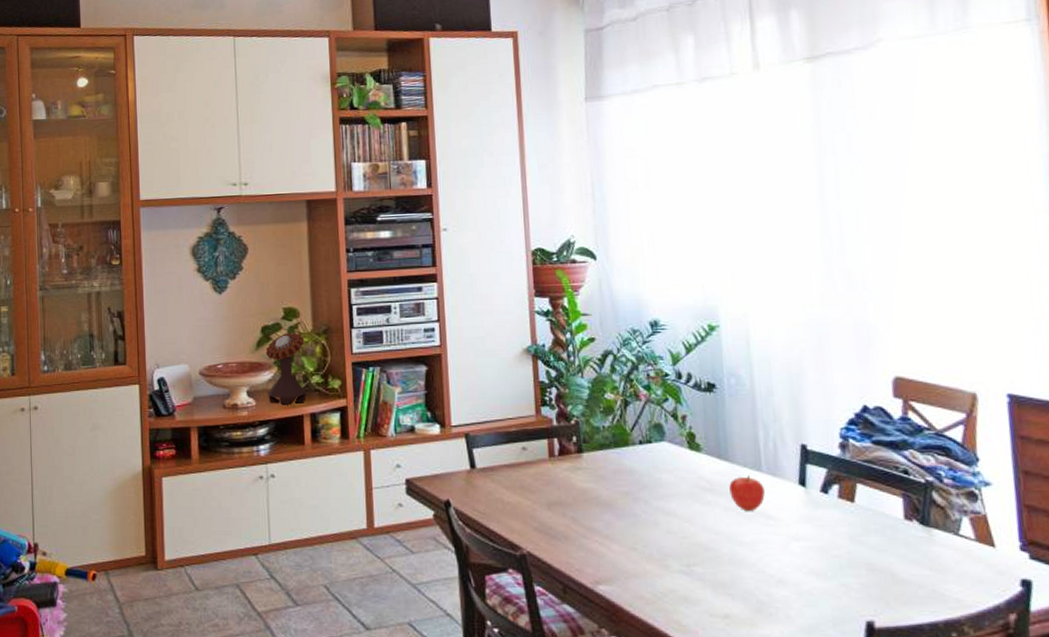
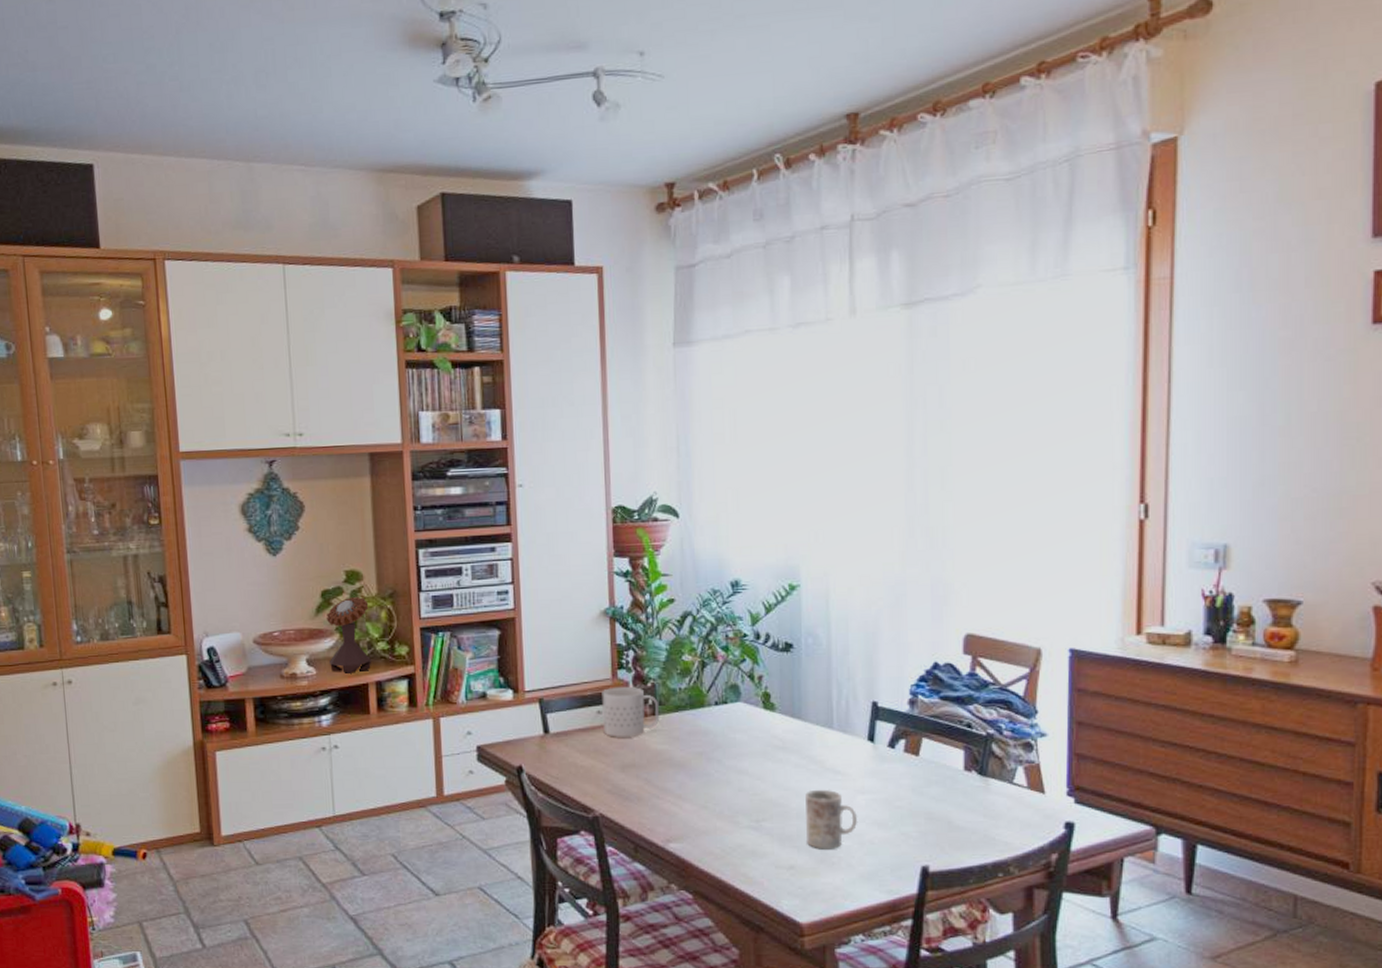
mug: none [526,423,585,476] -> present [602,686,660,738]
fruit: present [729,474,765,511] -> none [801,732,835,767]
mug: none [737,534,795,599] -> present [805,789,858,850]

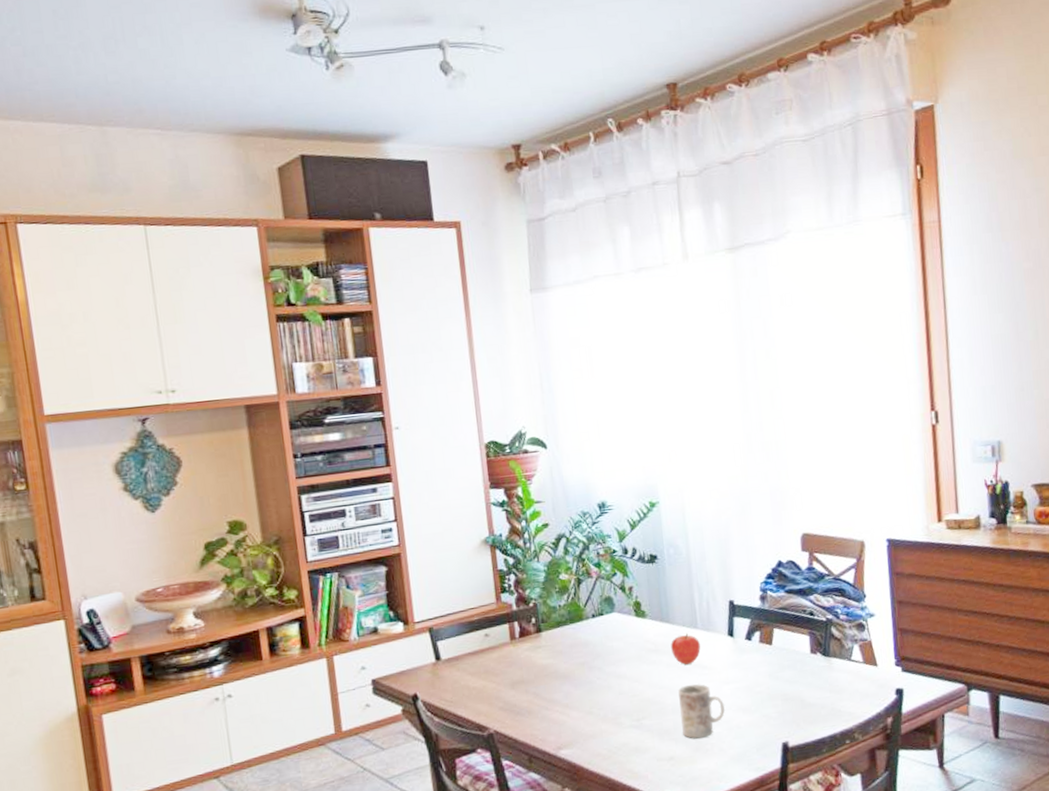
mushroom: present [326,597,371,675] -> none [211,546,261,624]
mug: present [602,686,660,738] -> none [487,608,543,657]
fruit: none [801,732,835,767] -> present [671,633,701,665]

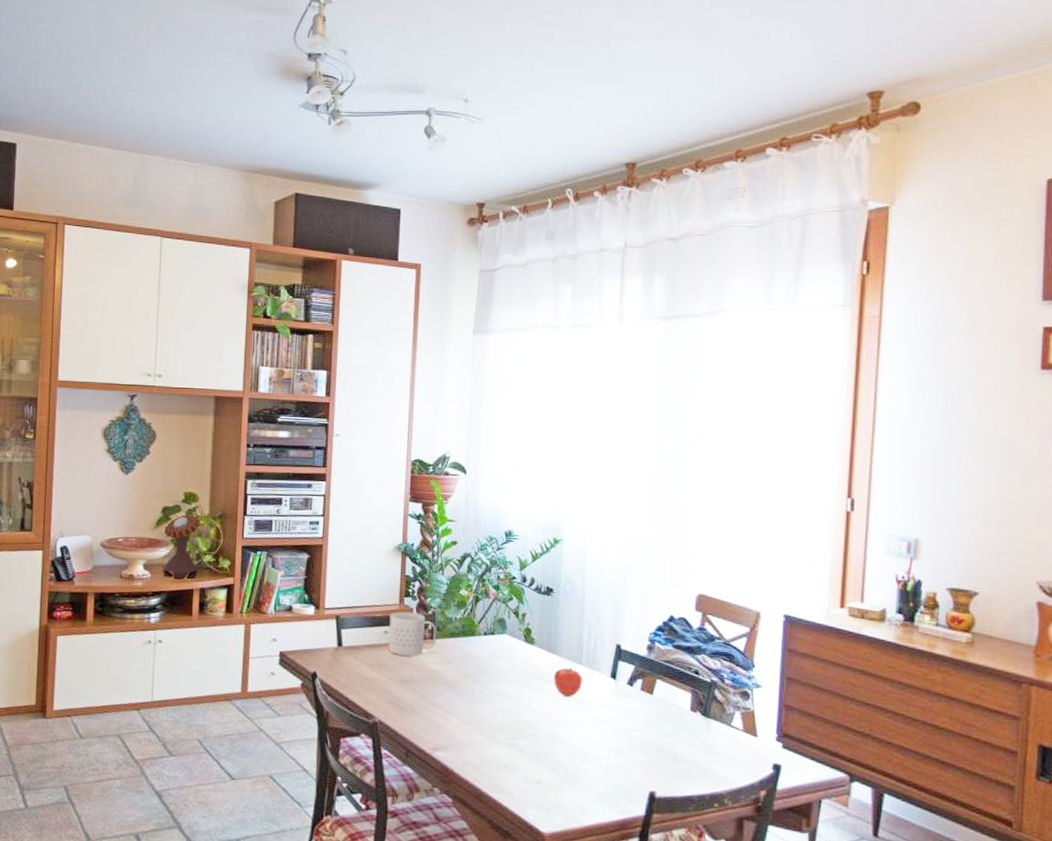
mushroom: none [211,546,261,624] -> present [163,515,201,580]
mug: none [487,608,543,657] -> present [388,612,437,657]
mug: present [678,683,726,739] -> none [552,715,598,770]

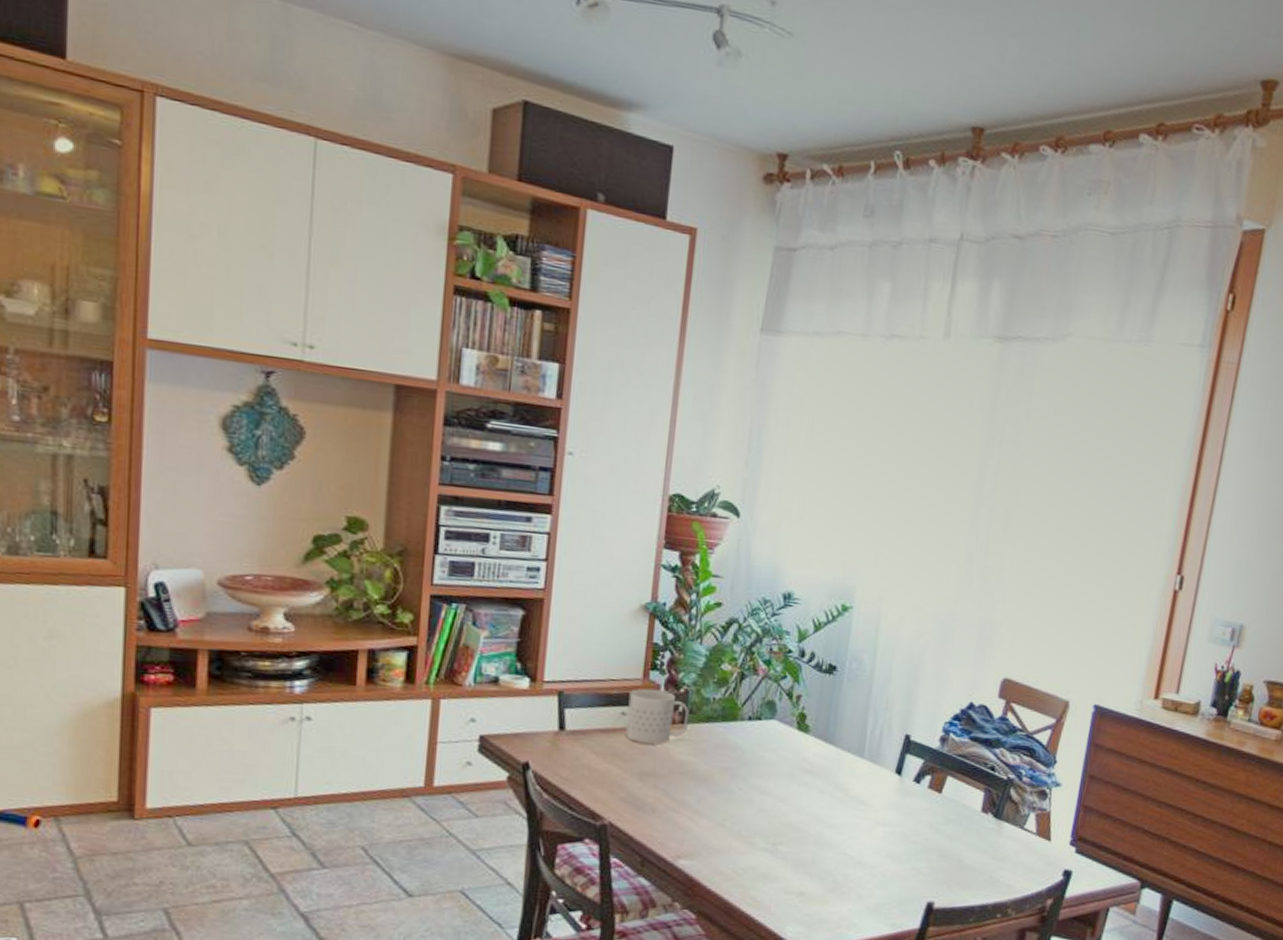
mushroom: present [163,515,201,580] -> none [313,548,371,637]
fruit: present [554,666,582,697] -> none [828,759,862,795]

